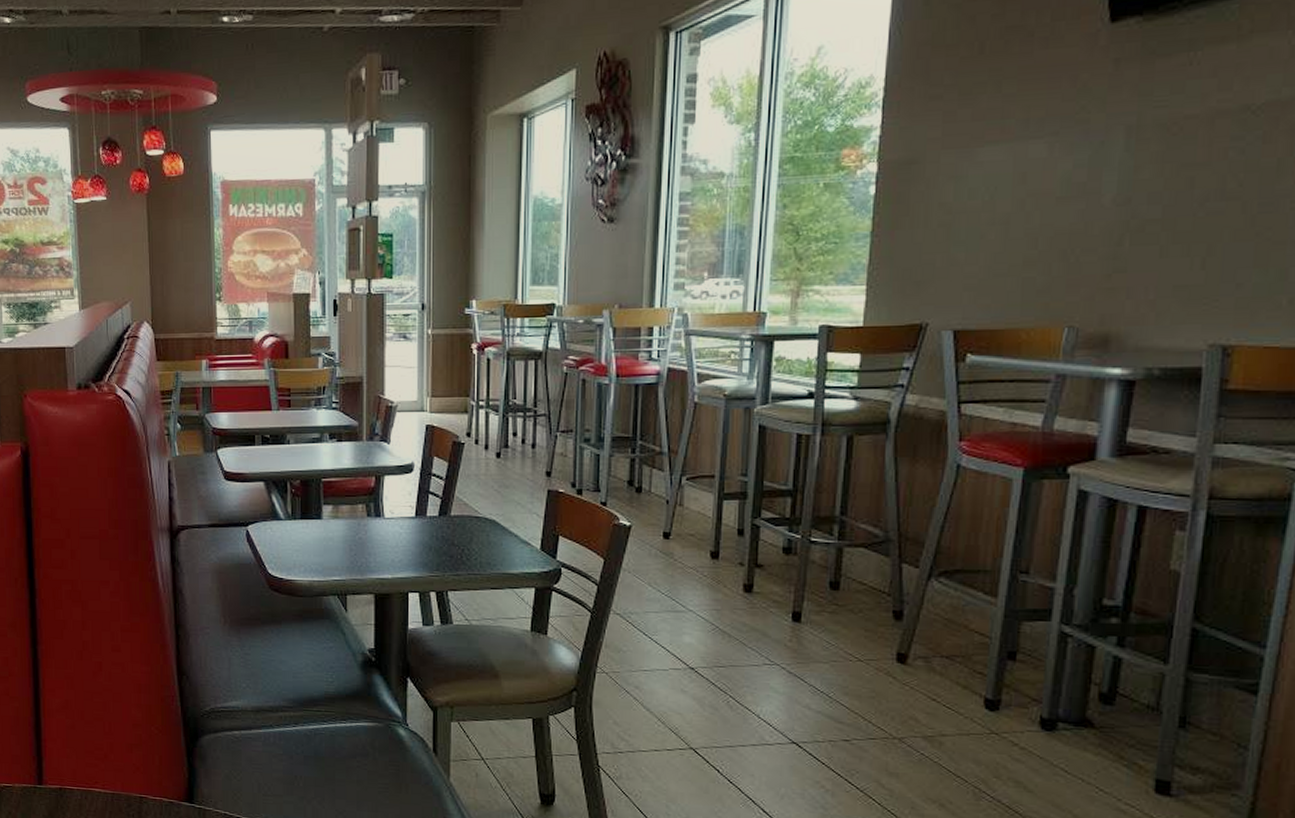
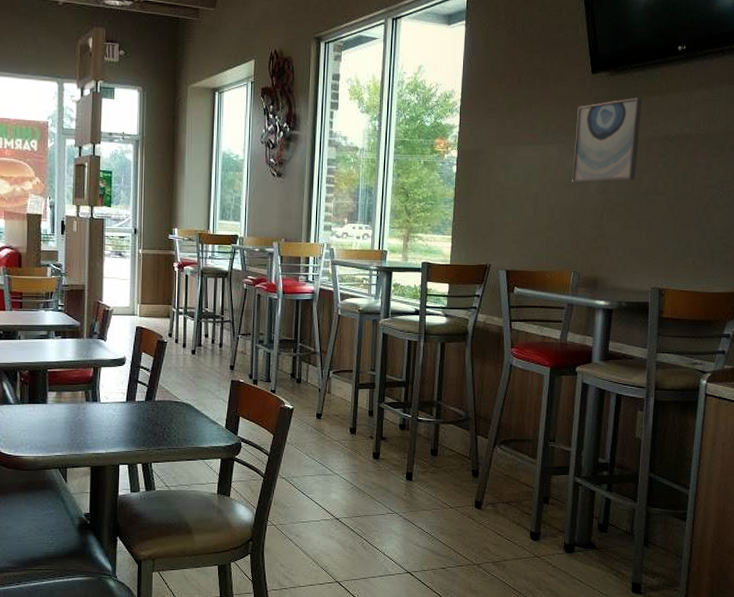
wall art: none [1069,49,1204,194] -> present [572,97,643,183]

